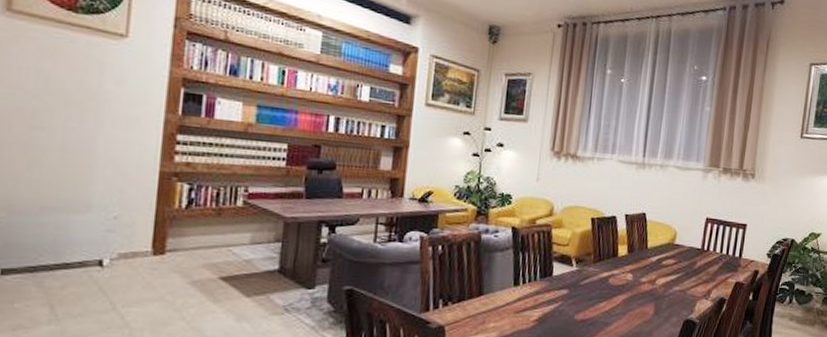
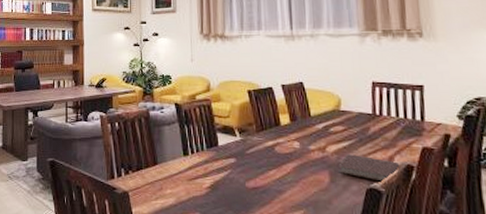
notebook: none [663,286,715,315] -> present [338,153,400,184]

